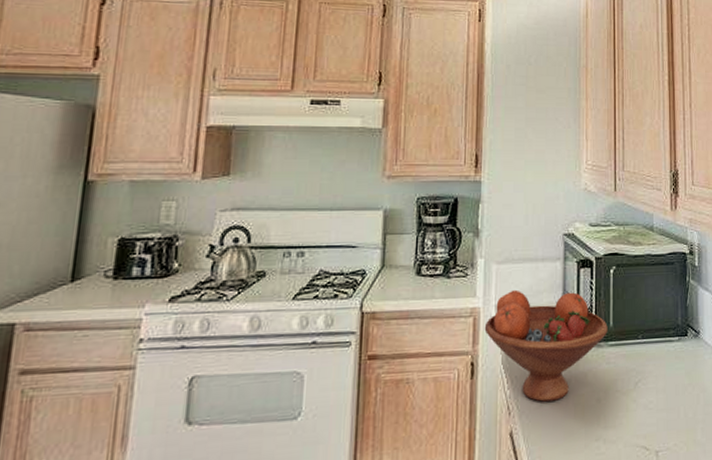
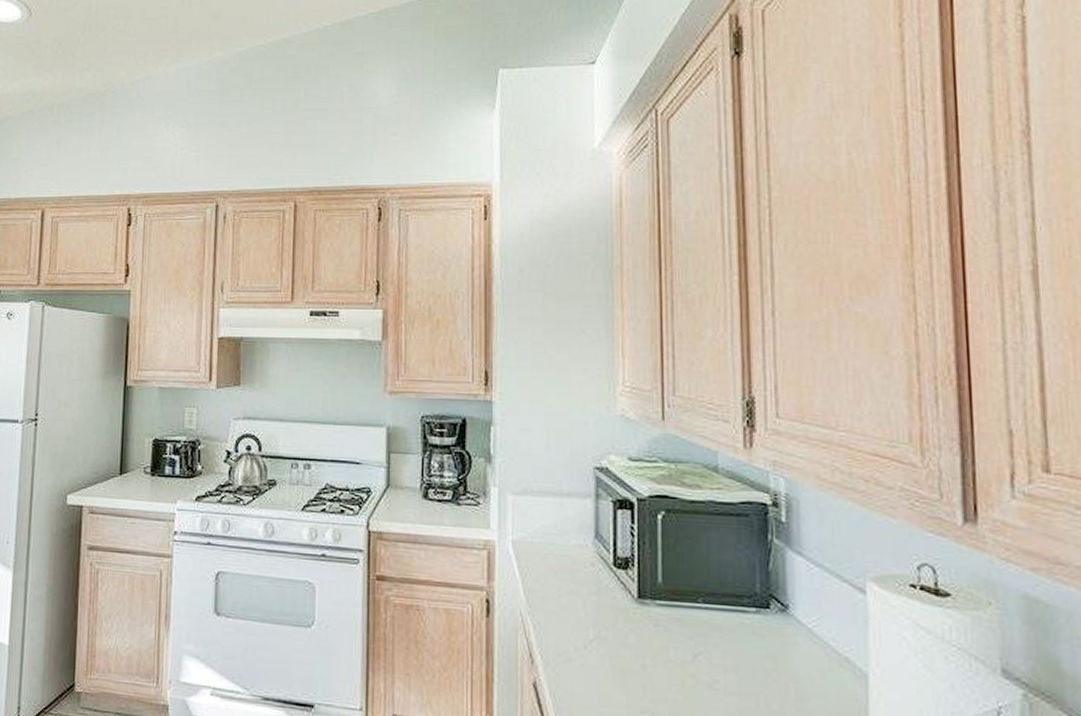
fruit bowl: present [484,289,608,402] -> none [500,525,655,658]

